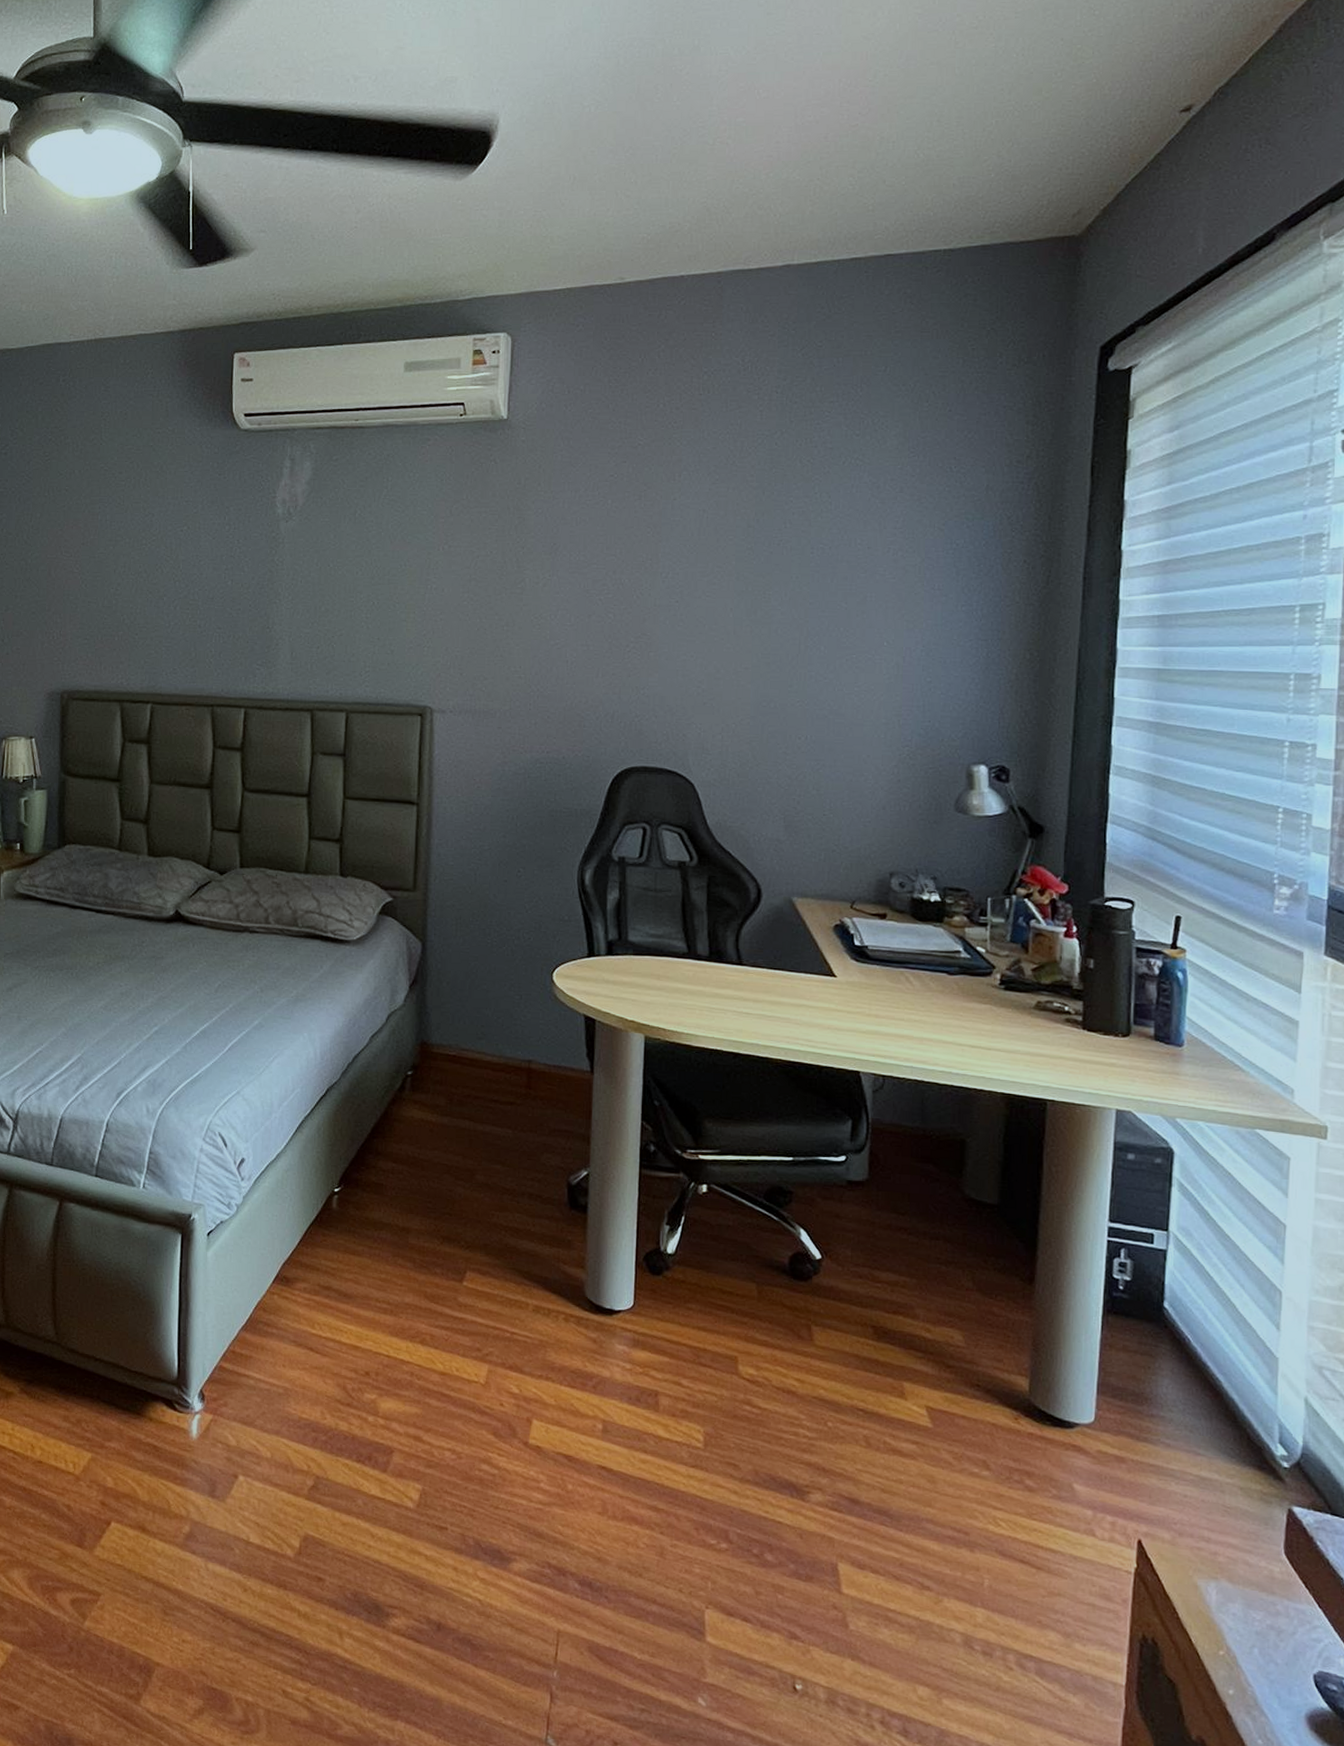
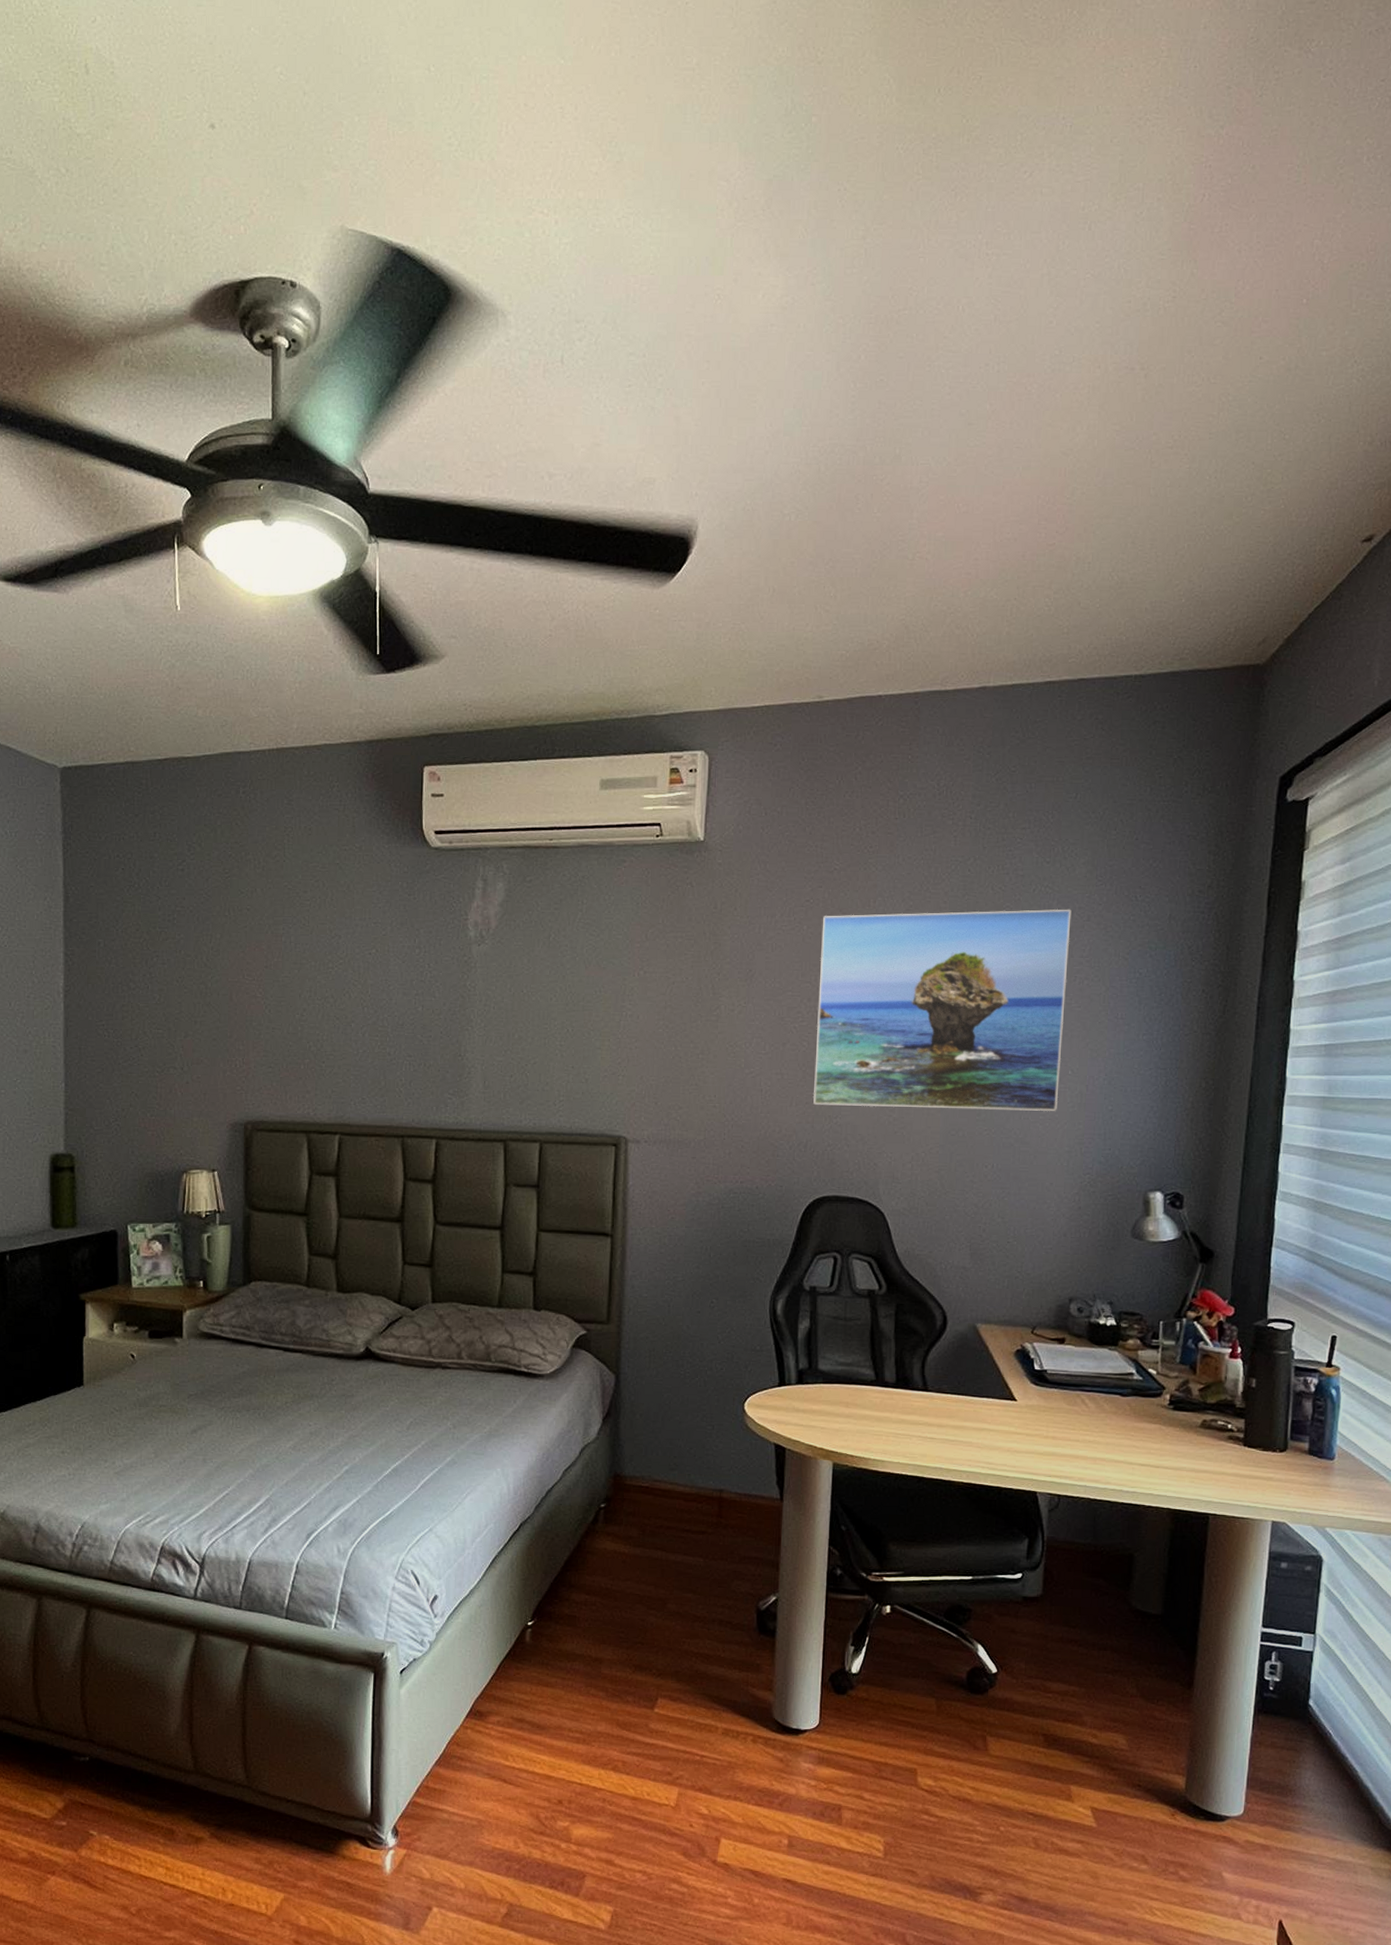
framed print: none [620,480,883,683] -> present [813,909,1072,1111]

